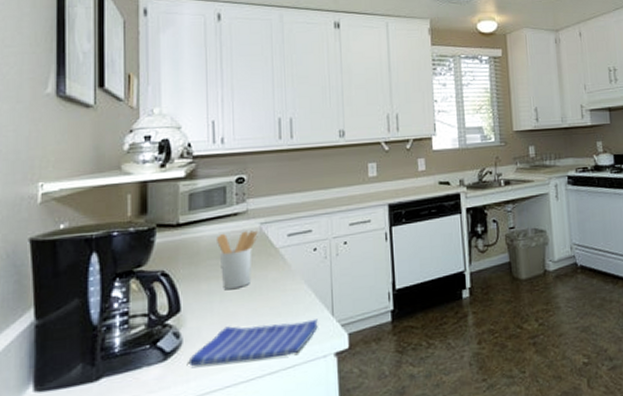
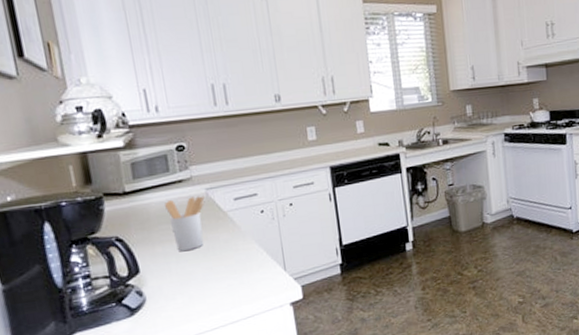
dish towel: present [188,319,318,366] -> none [154,274,272,319]

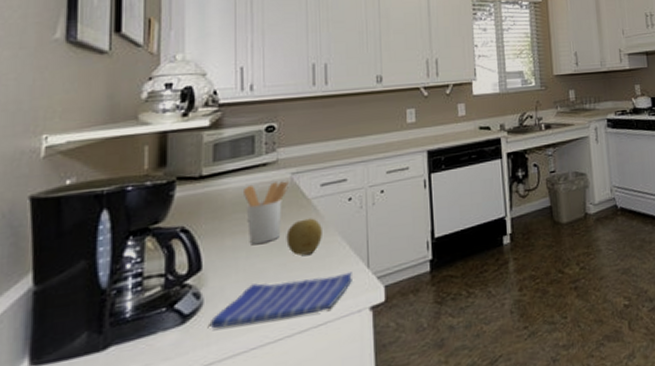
dish towel: none [154,274,272,319] -> present [209,272,352,328]
fruit: none [208,228,241,260] -> present [286,218,322,256]

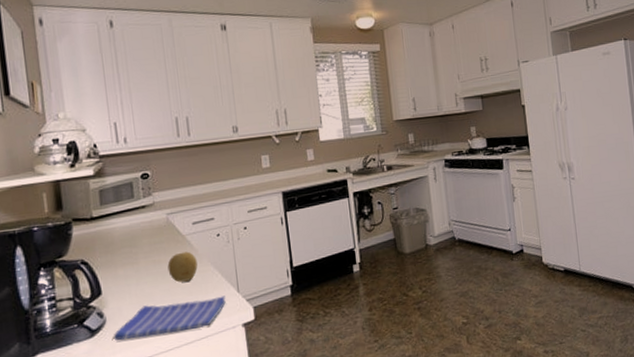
utensil holder: present [244,181,289,245] -> none [128,220,166,274]

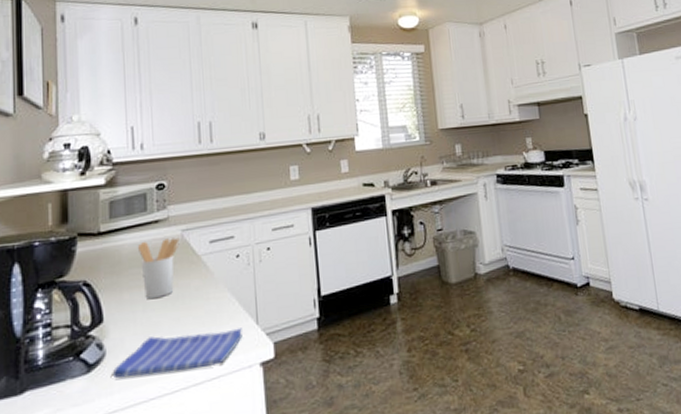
utensil holder: none [128,220,166,274] -> present [138,237,180,299]
fruit: present [167,251,198,282] -> none [179,274,213,311]

